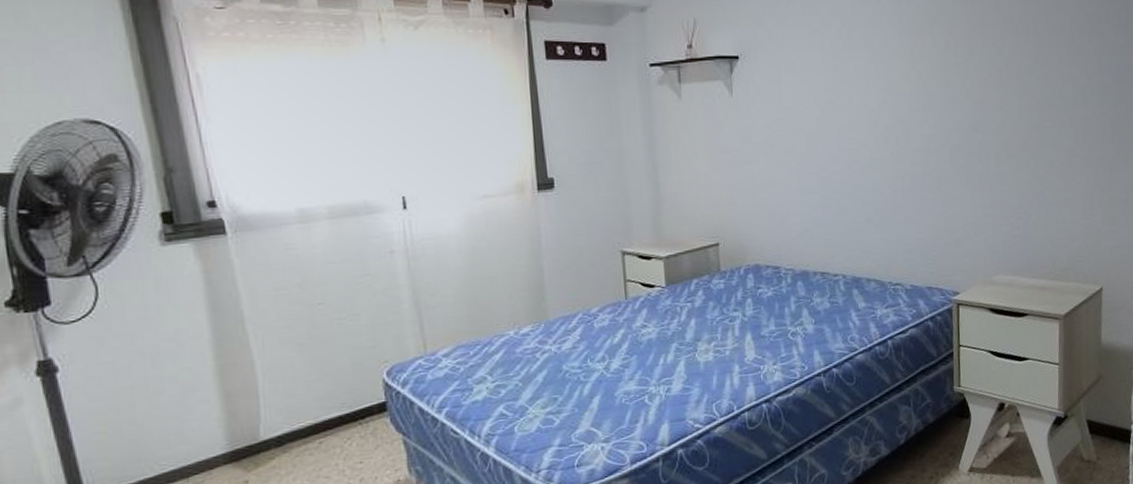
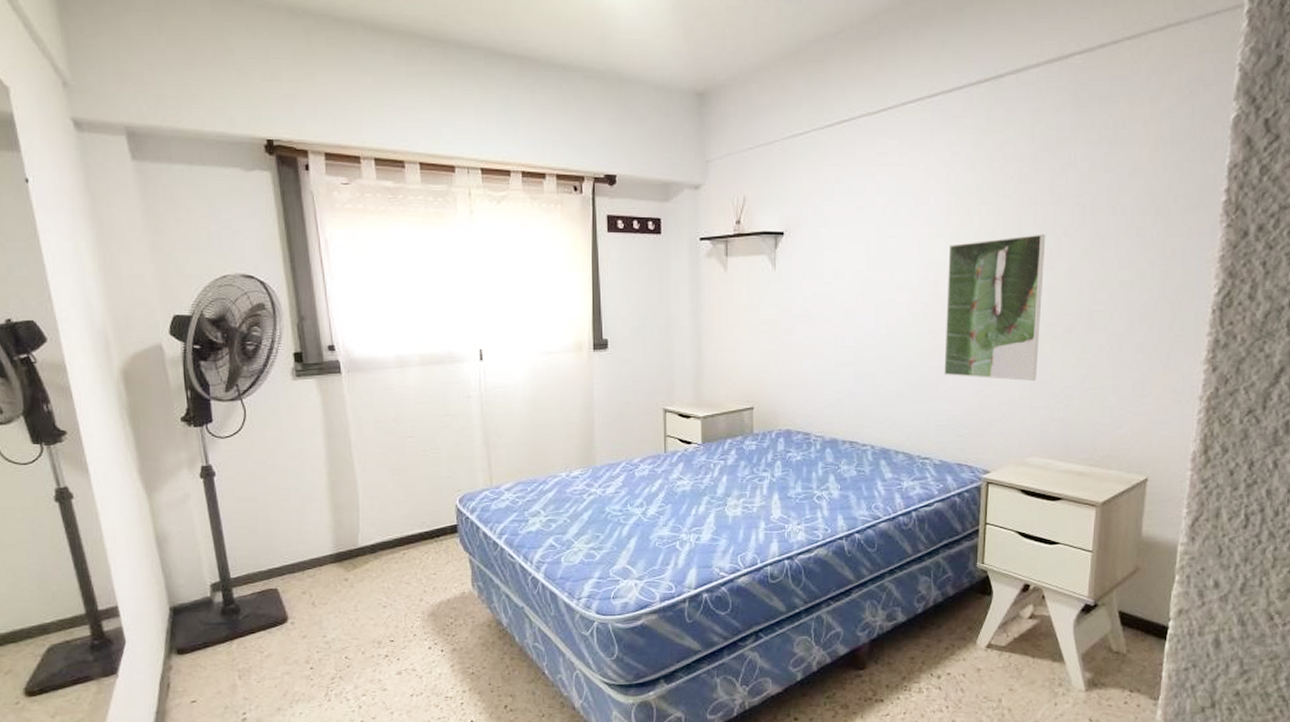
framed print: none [904,53,996,200] -> present [944,234,1046,381]

